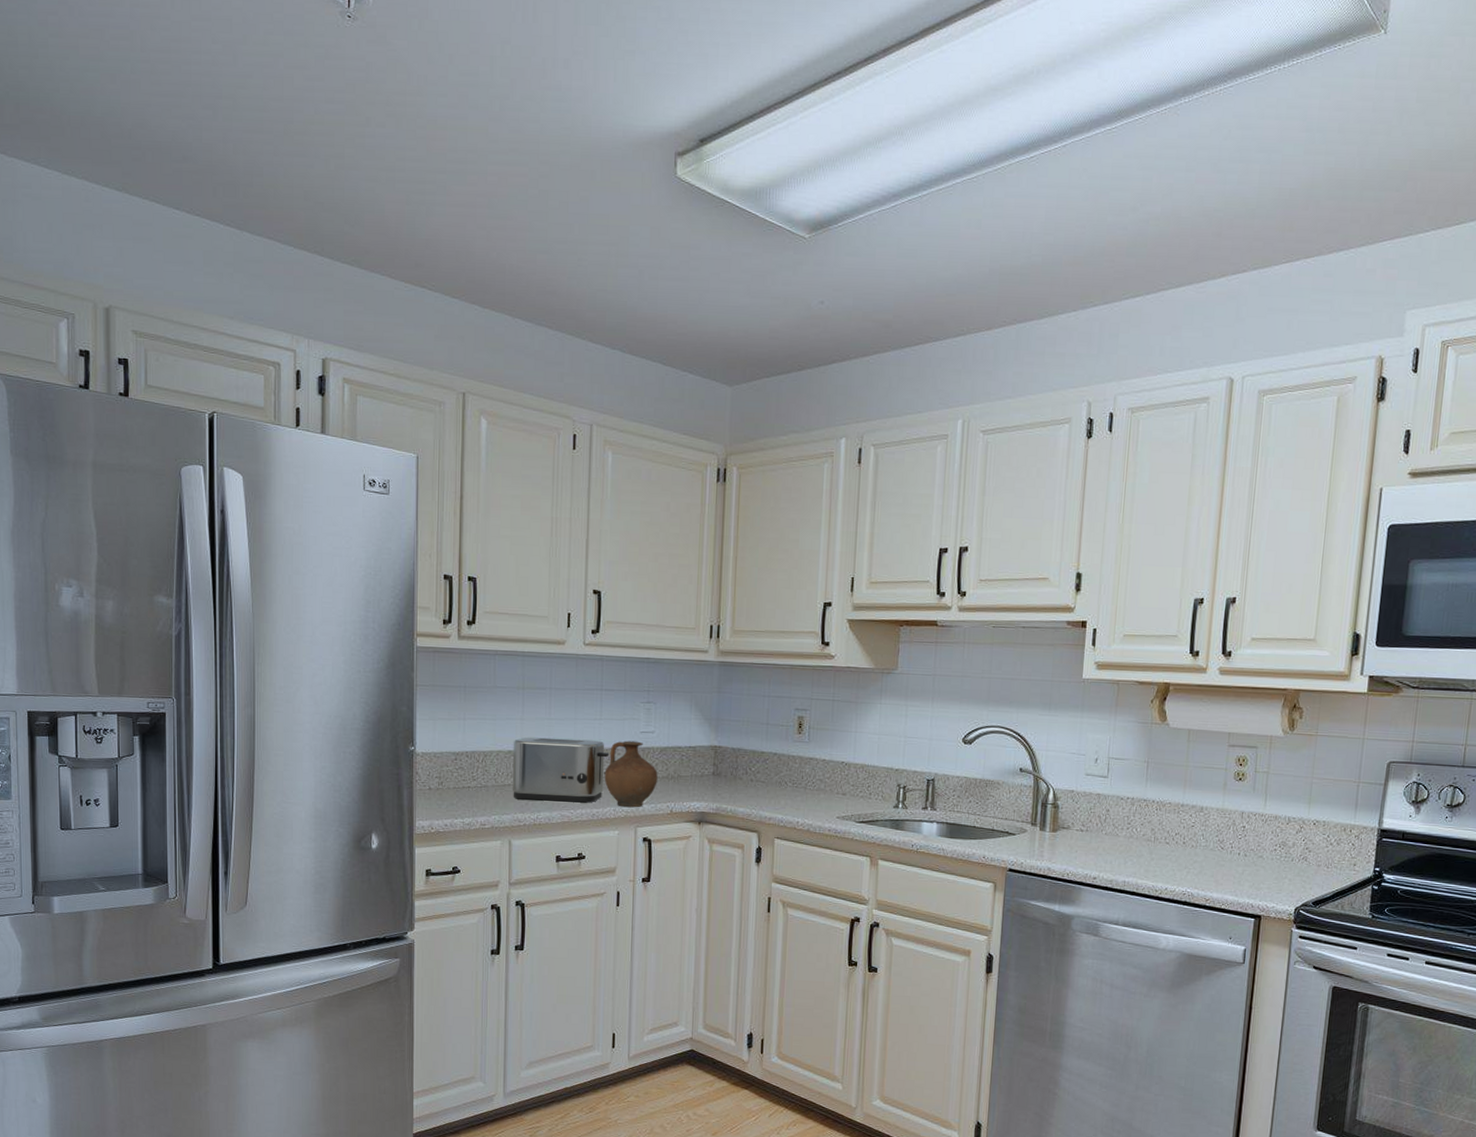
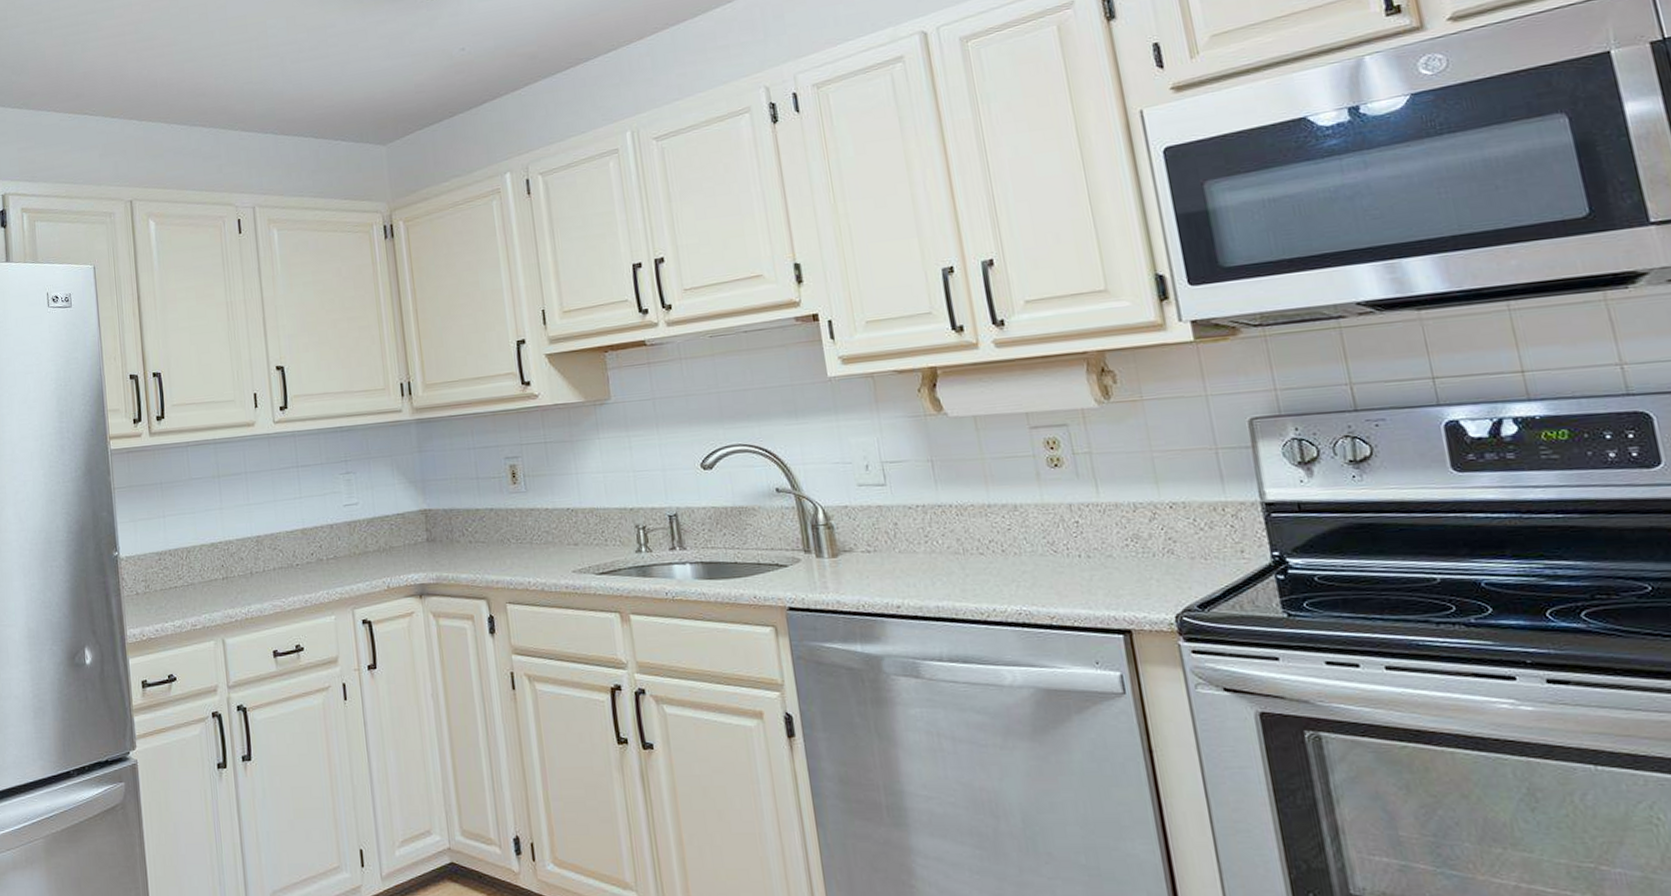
toaster: present [512,737,610,804] -> none [214,520,315,595]
ceramic jug: present [604,740,658,808] -> none [312,515,369,589]

